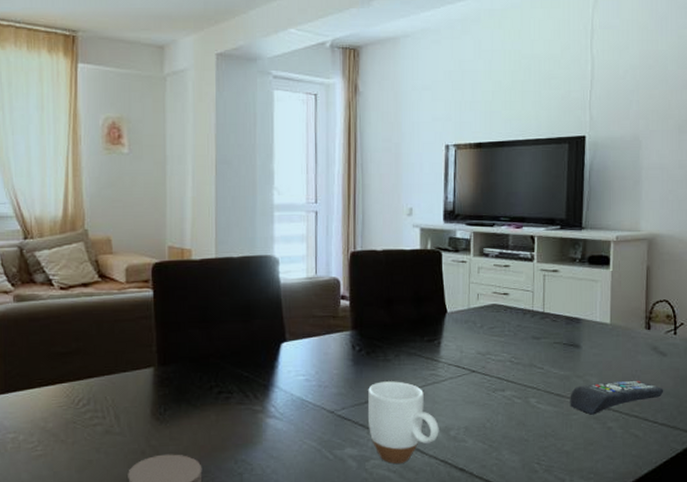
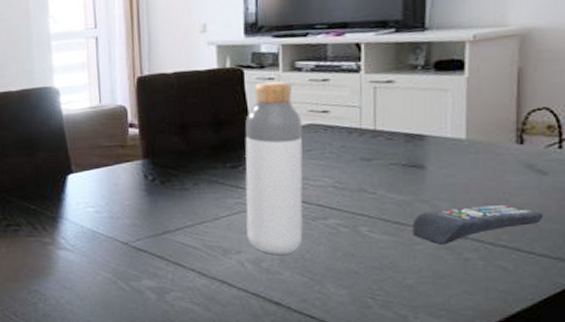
mug: present [367,381,439,464] -> none [165,211,249,296]
bottle: none [438,264,488,423] -> present [245,80,303,254]

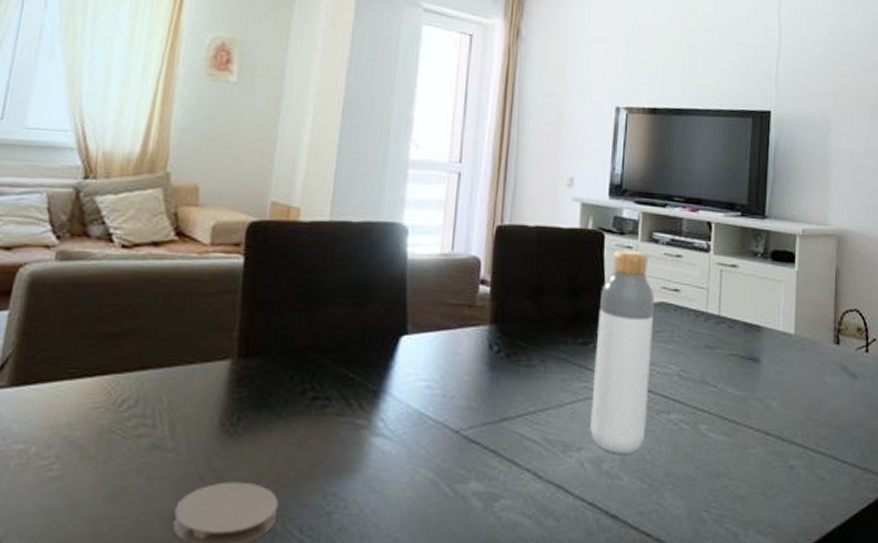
remote control: present [412,204,544,245] -> none [746,406,855,449]

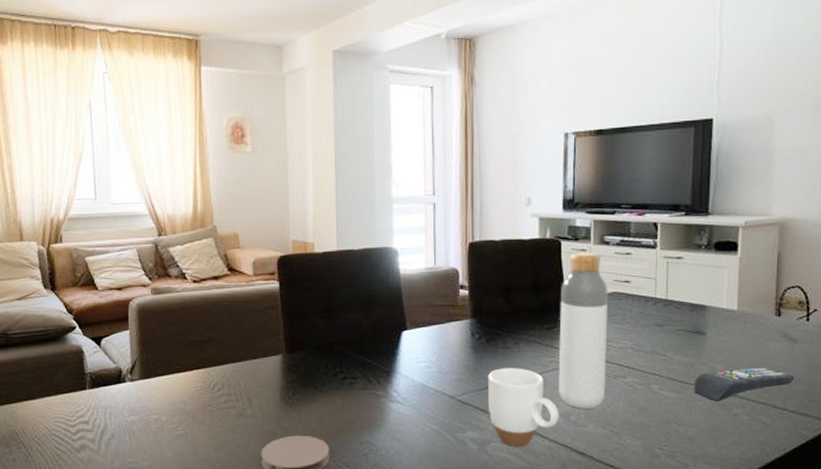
mug: none [501,394,589,505] -> present [487,368,559,447]
remote control: none [746,406,855,449] -> present [694,367,795,402]

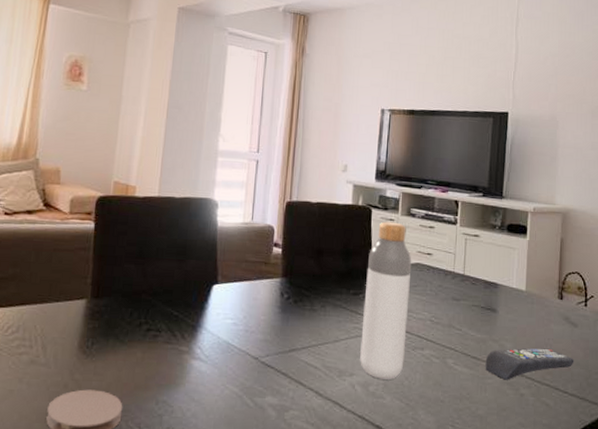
mug: present [487,368,559,447] -> none [290,331,359,416]

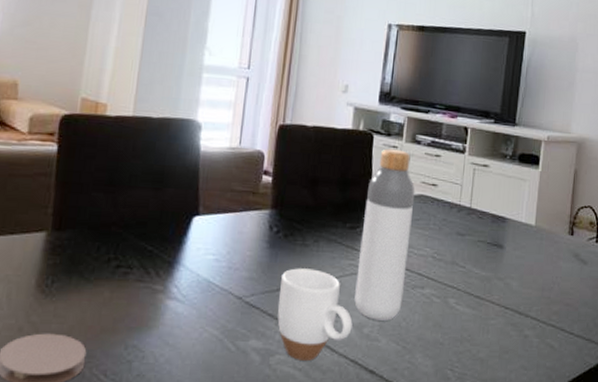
mug: none [290,331,359,416] -> present [277,268,353,361]
remote control: present [485,348,574,380] -> none [488,286,582,321]

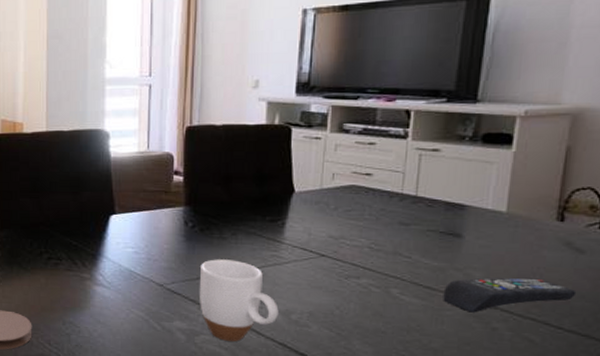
bottle: present [354,148,415,321] -> none [279,140,345,309]
remote control: none [488,286,582,321] -> present [443,277,577,313]

